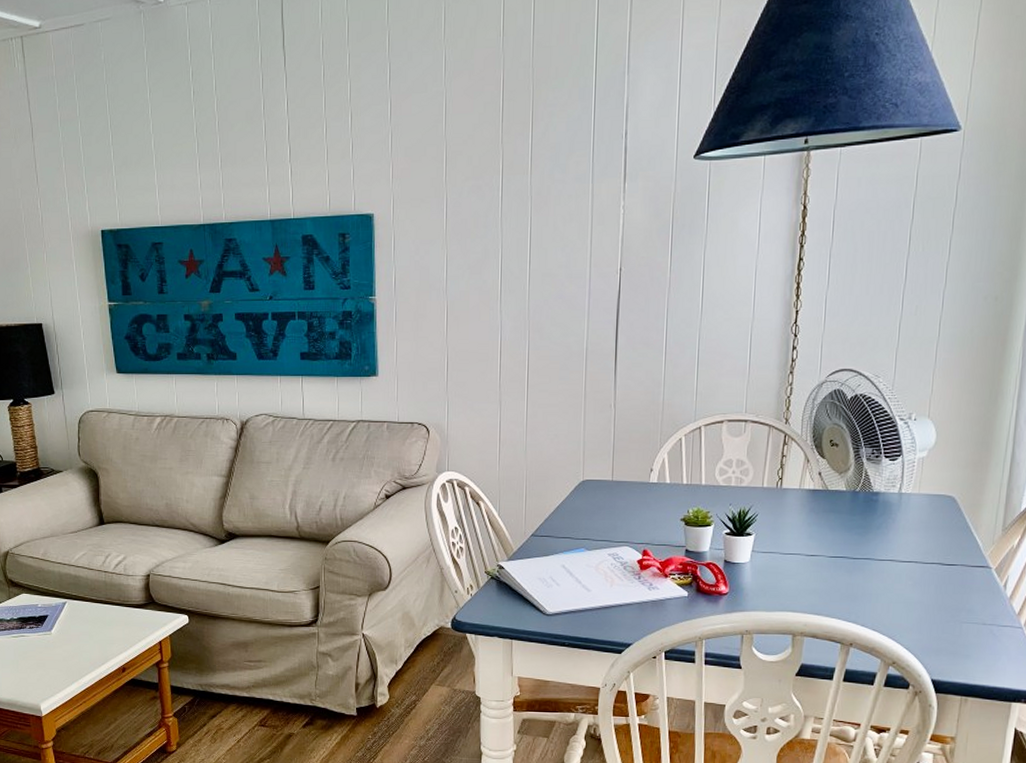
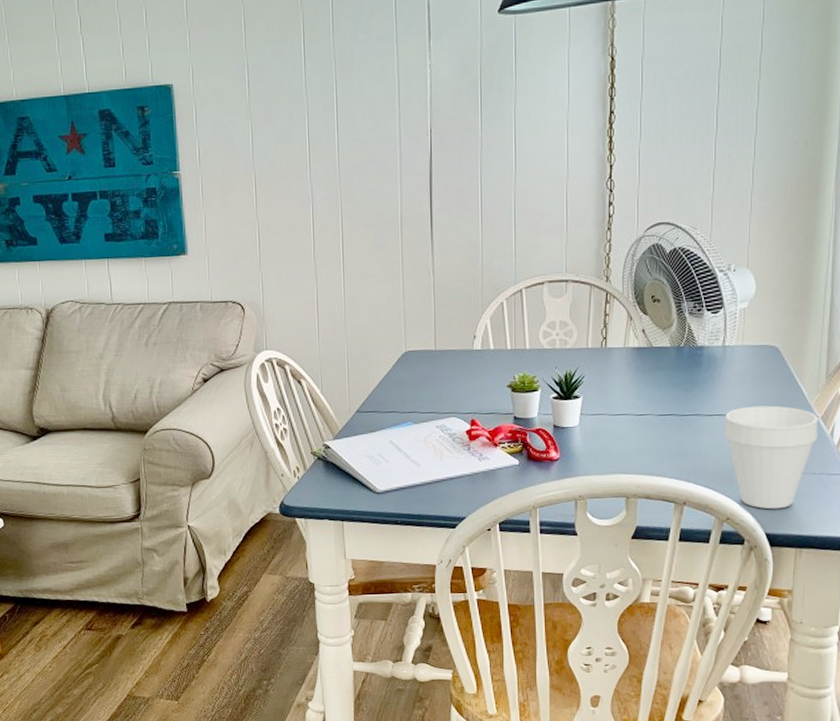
cup: none [894,554,993,657] -> present [723,405,819,509]

